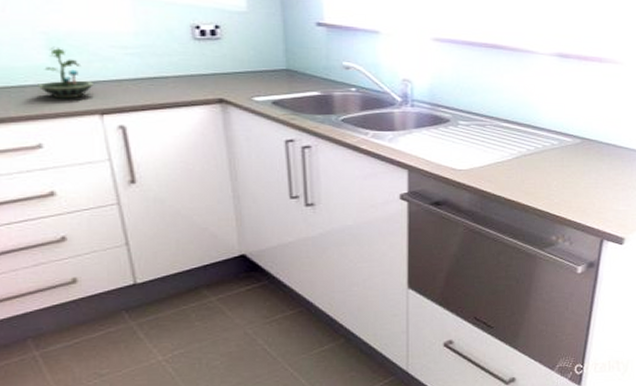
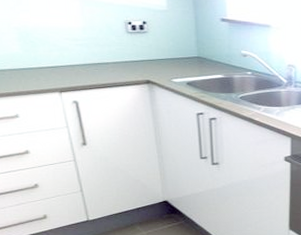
terrarium: present [38,46,95,99] -> none [13,39,55,80]

